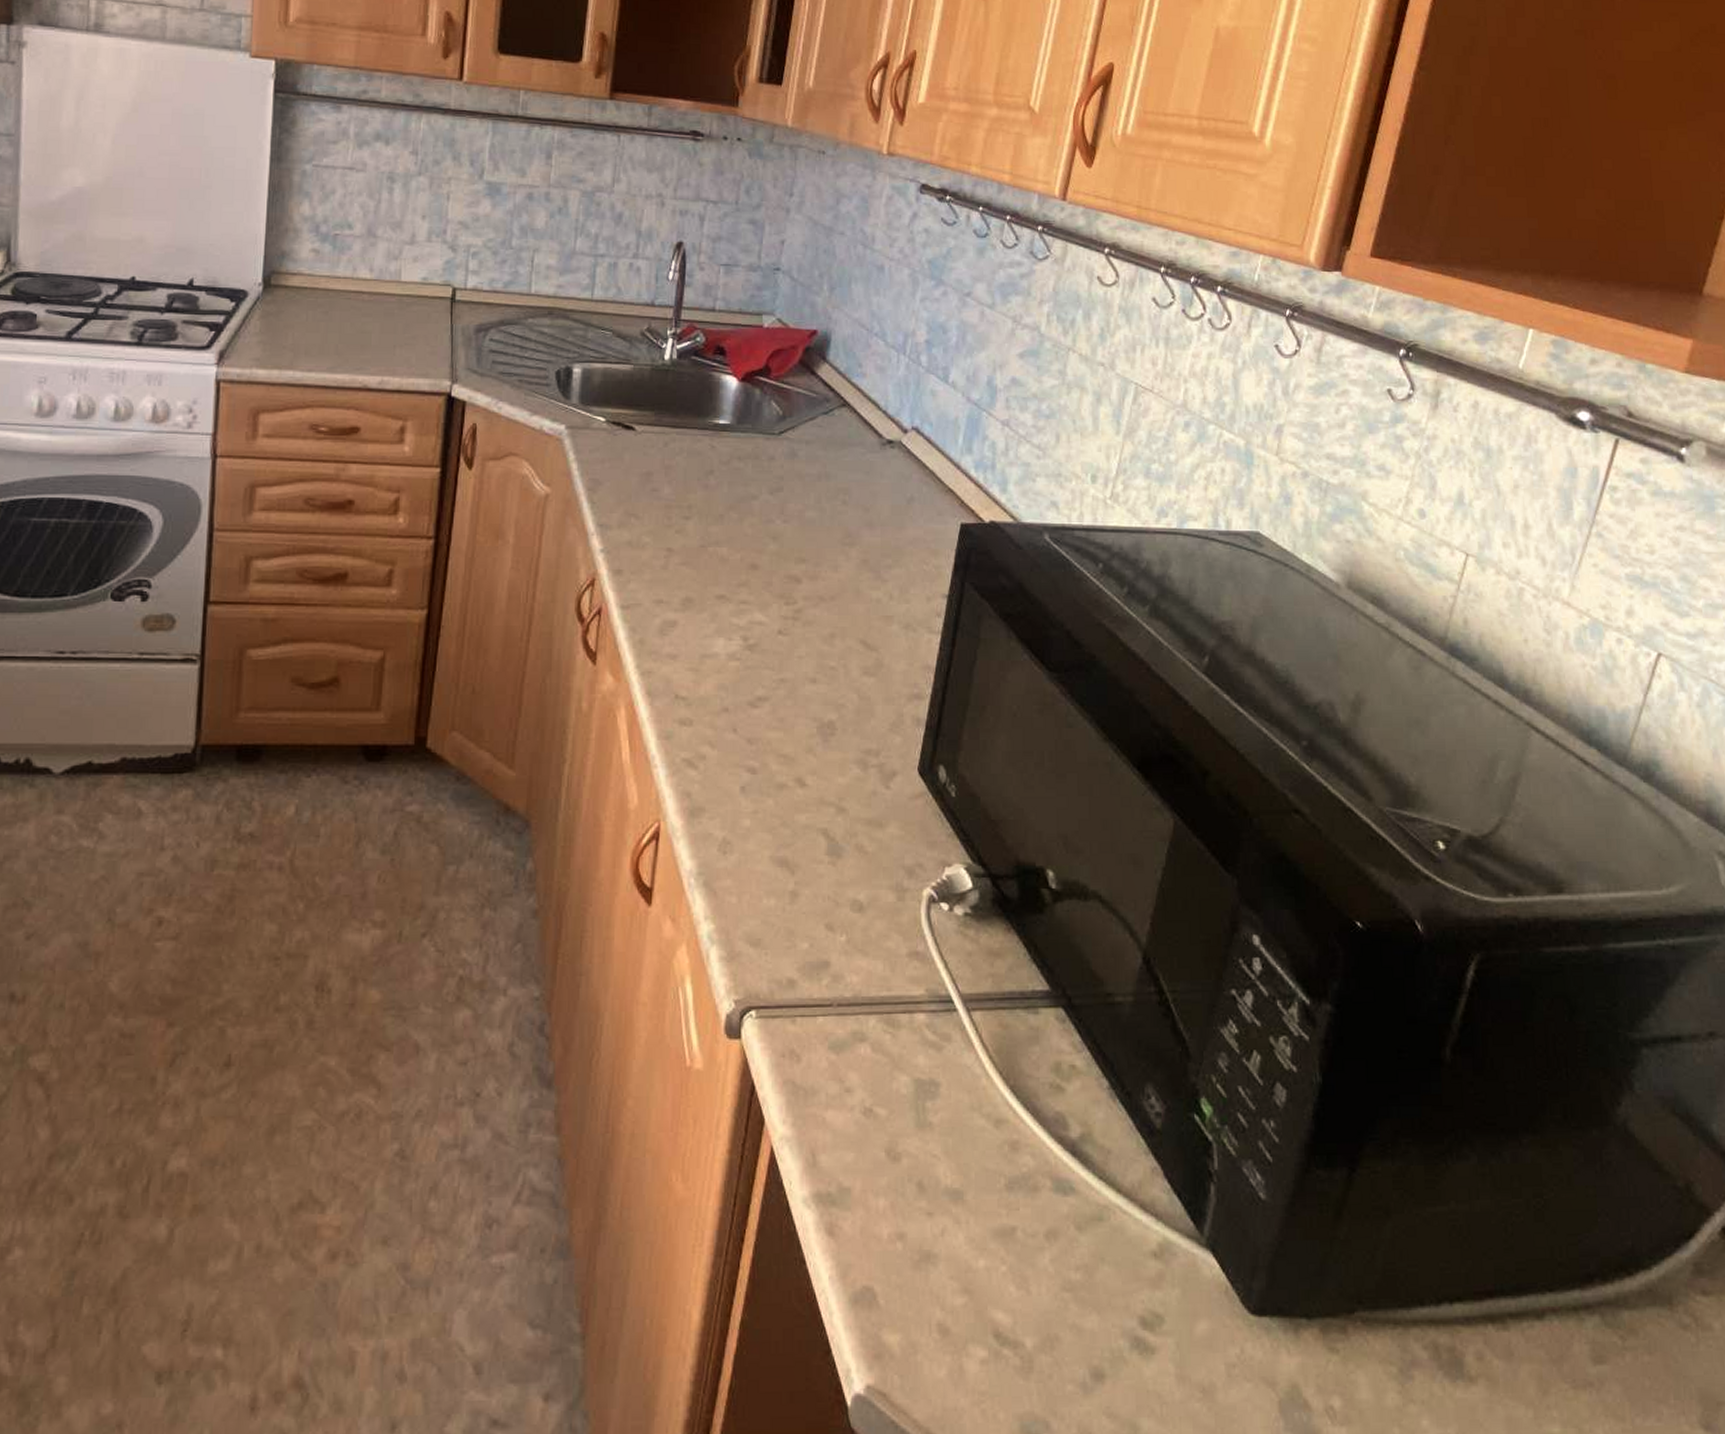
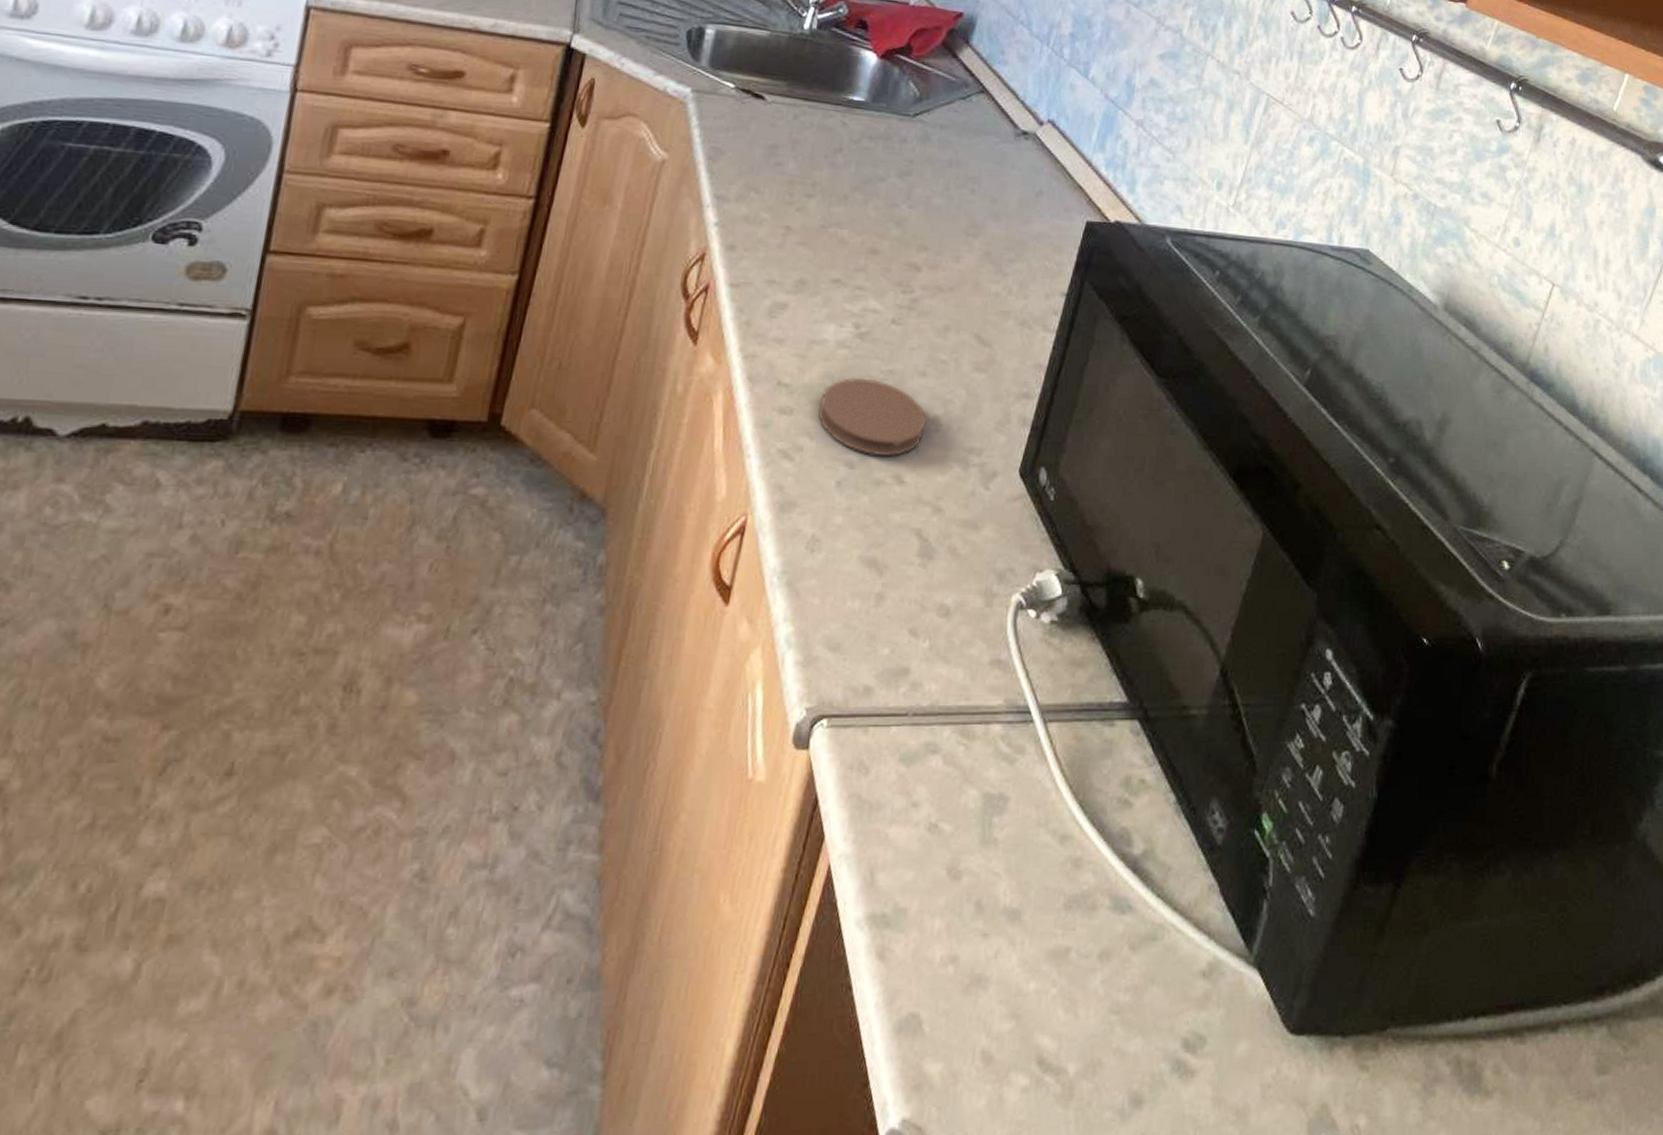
coaster: none [717,687,822,760] -> present [818,377,927,456]

